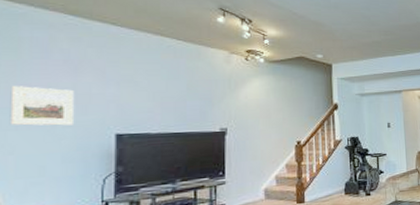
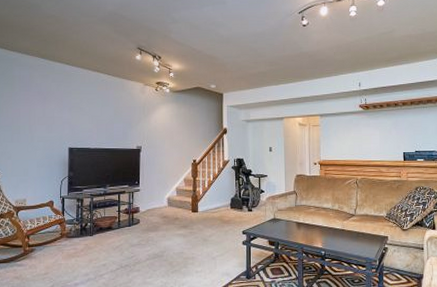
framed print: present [9,86,74,126] -> none [8,111,44,140]

